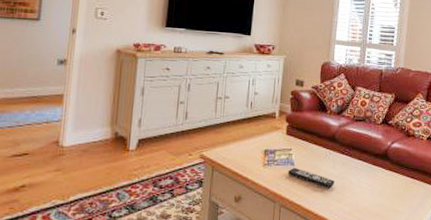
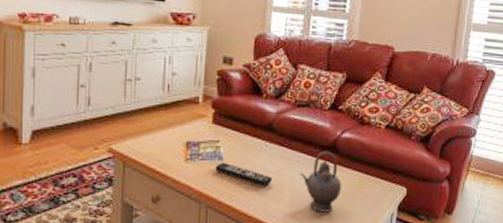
teapot: none [357,158,393,211] -> present [300,151,342,212]

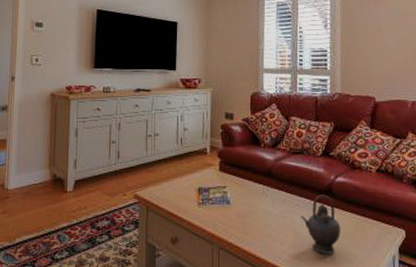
remote control: present [215,162,272,187] -> none [224,206,275,229]

